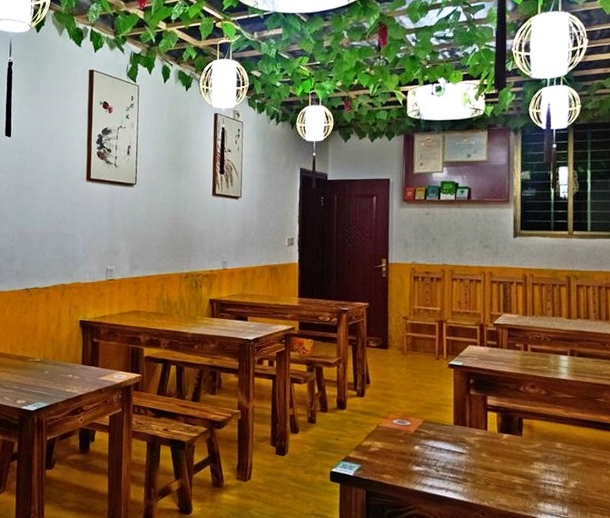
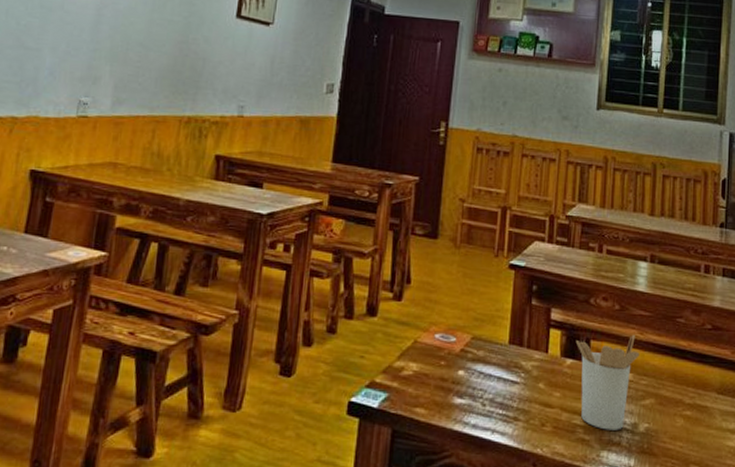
utensil holder: none [510,414,566,487] -> present [575,335,640,430]

